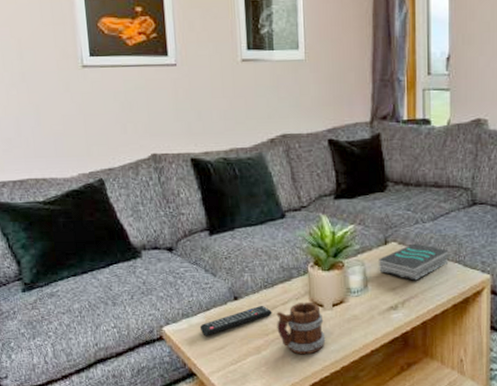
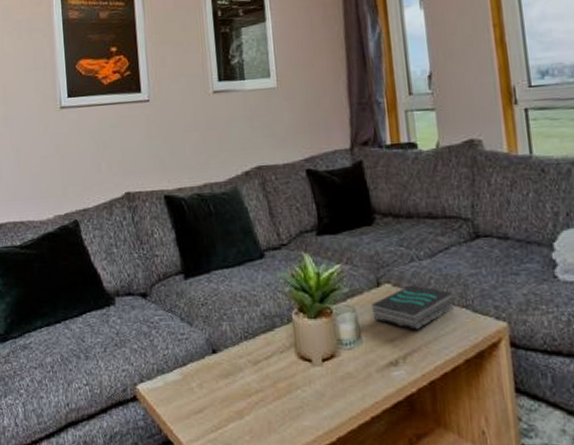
remote control: present [199,305,272,337] -> none [176,359,255,397]
mug: present [276,301,326,355] -> none [259,355,317,421]

